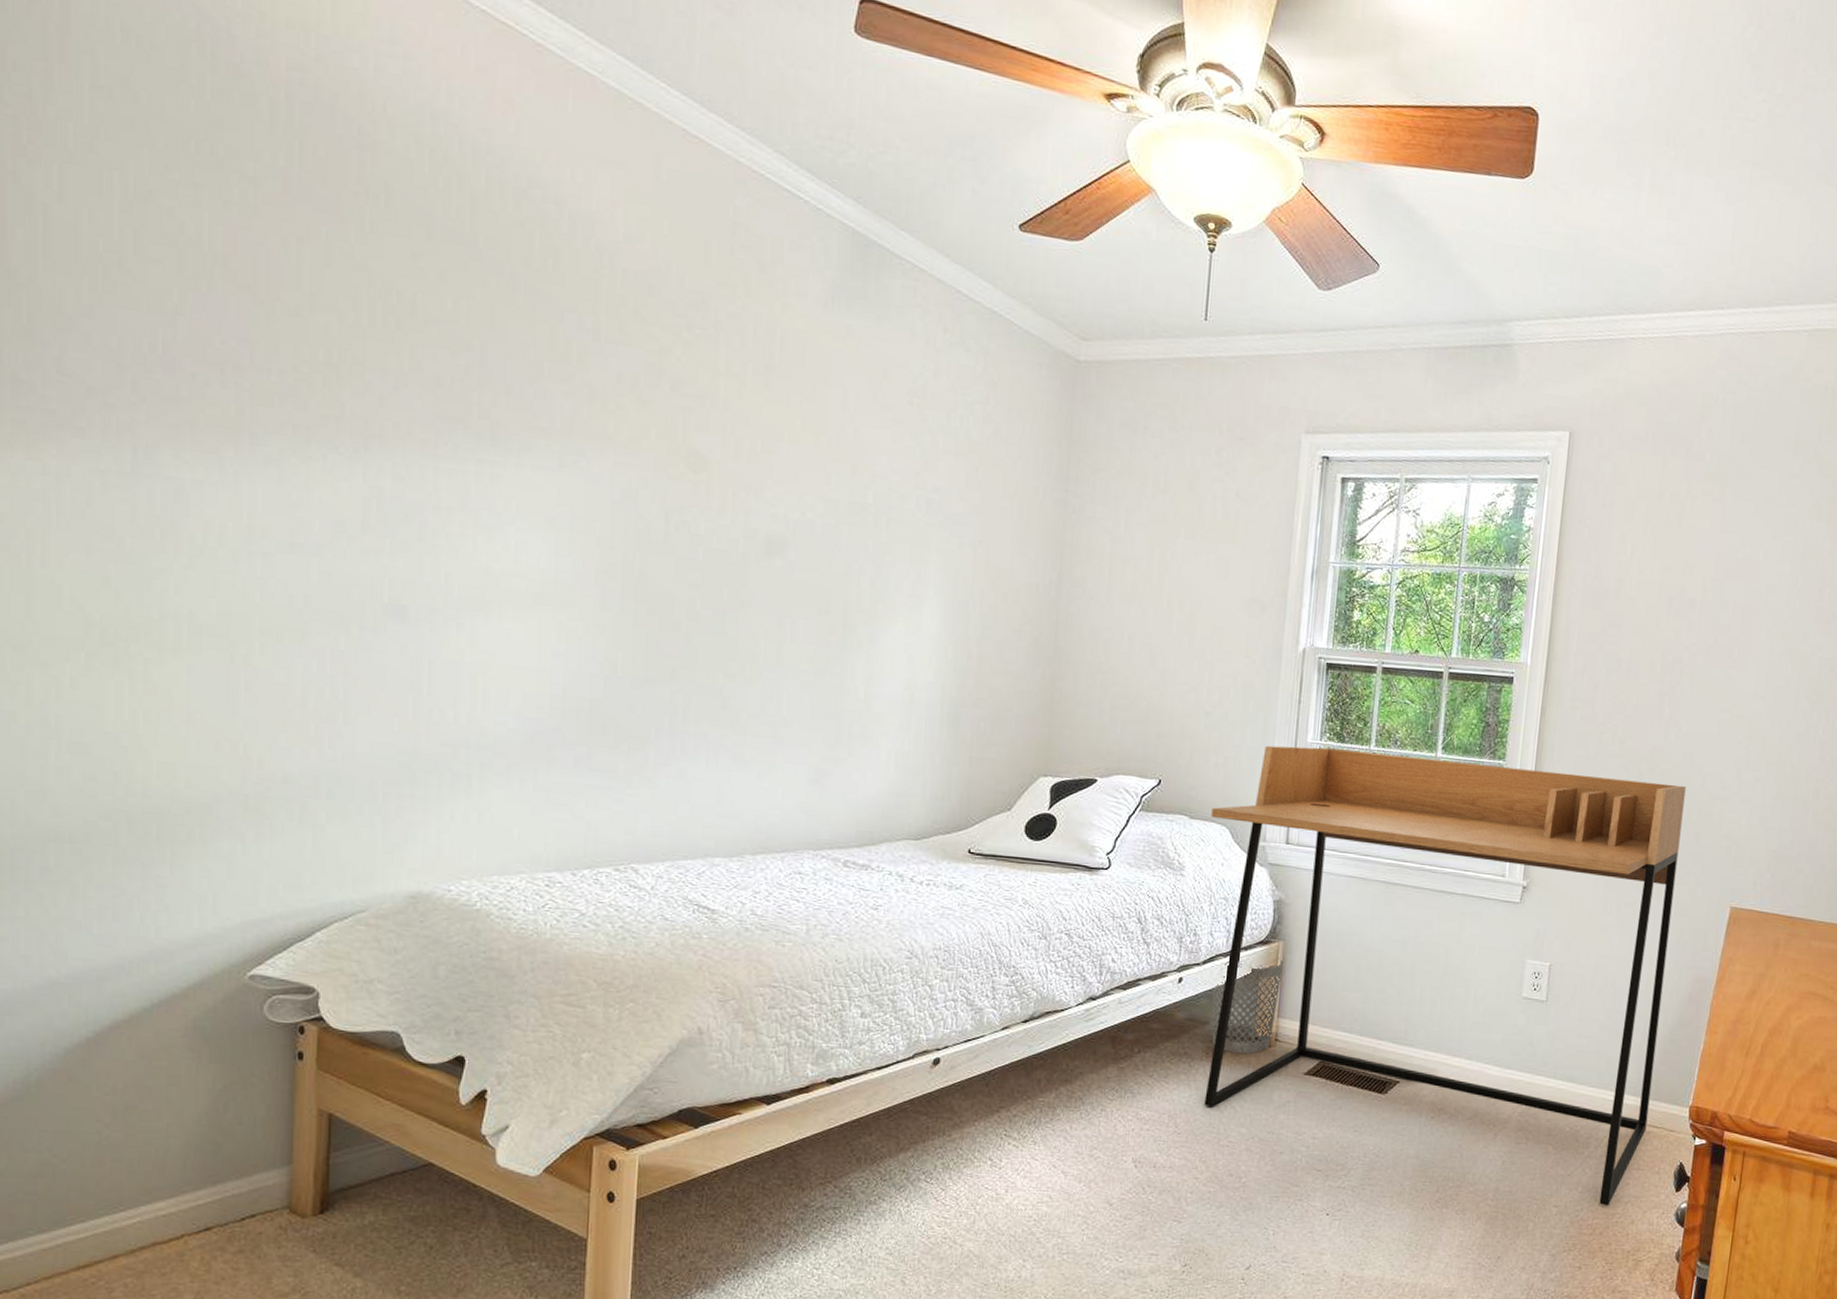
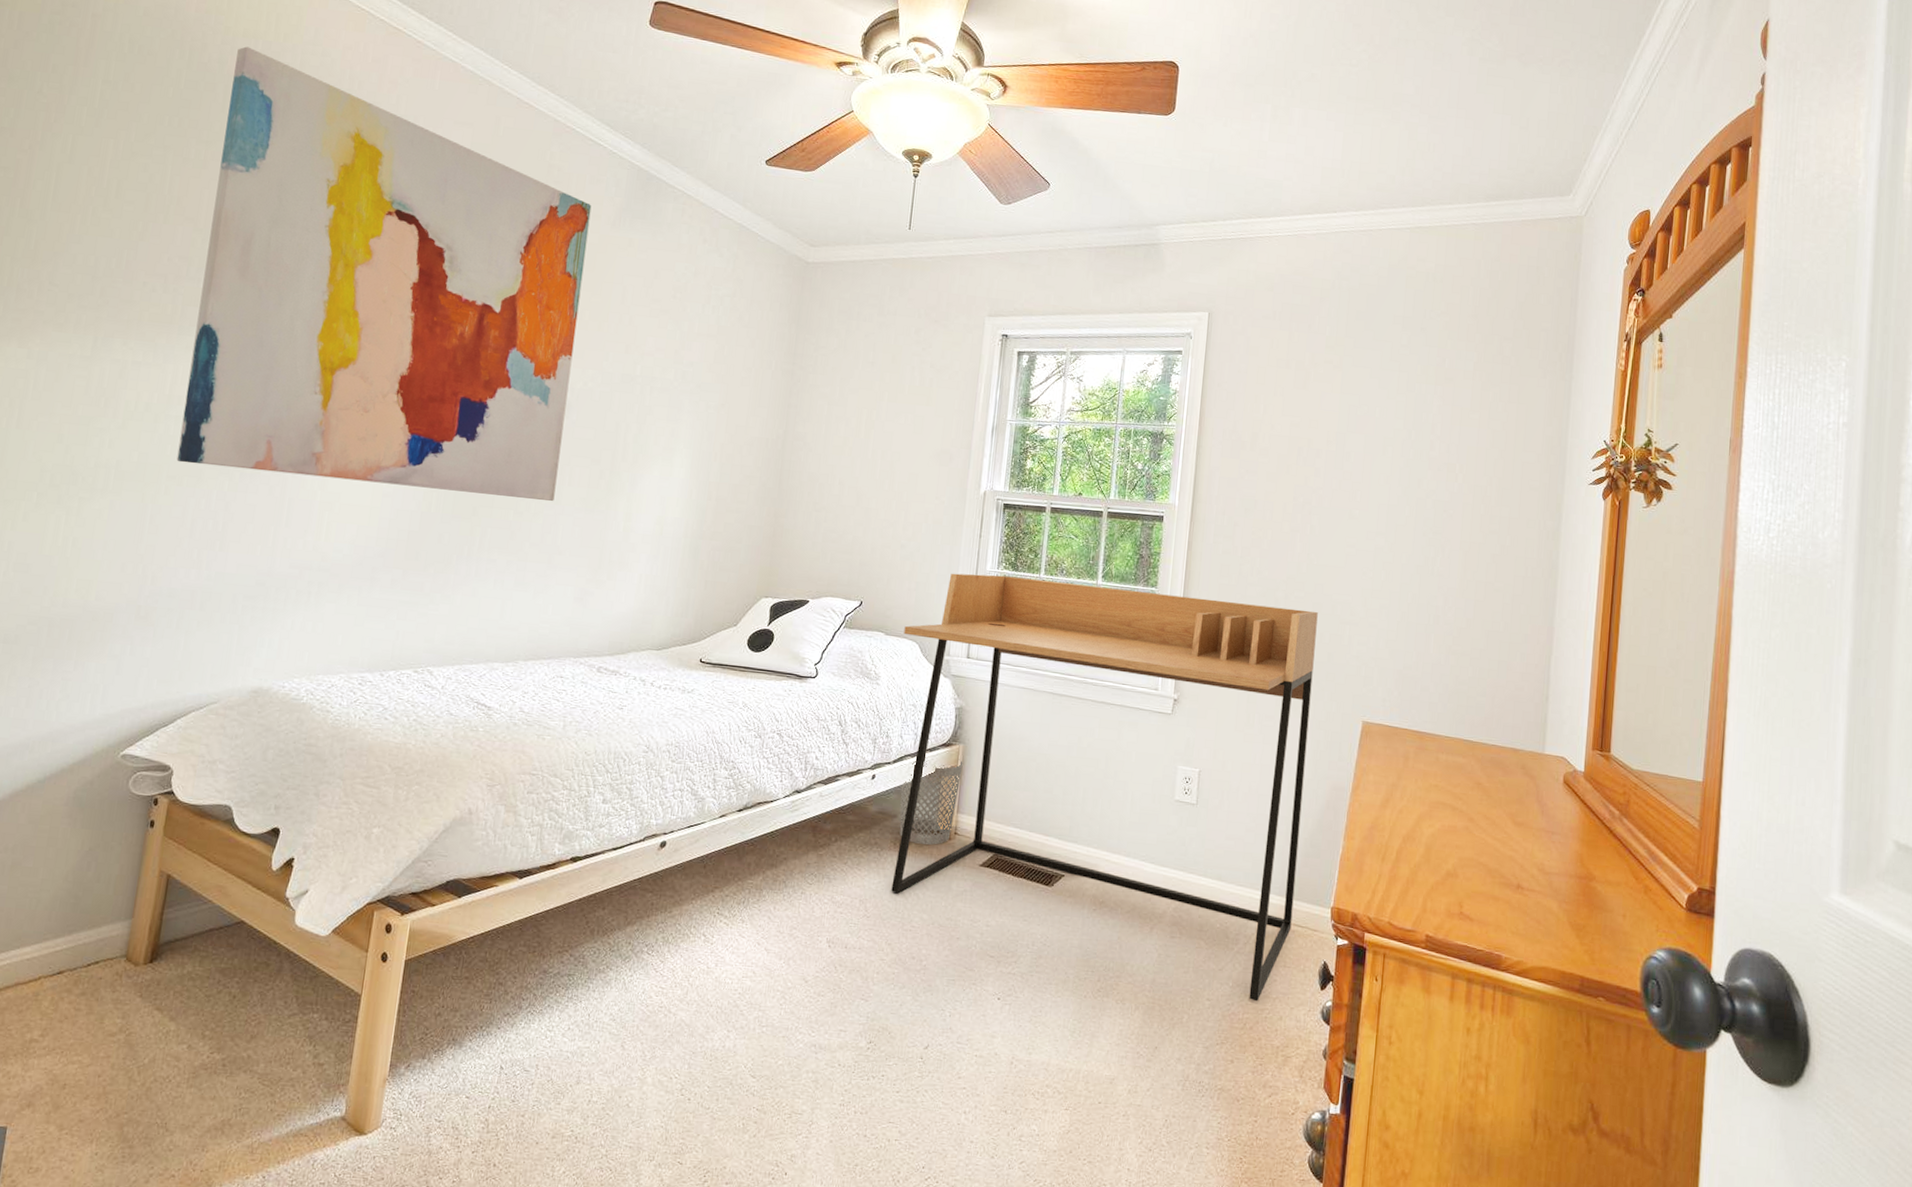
wall art: none [270,42,794,661] -> present [176,46,592,501]

